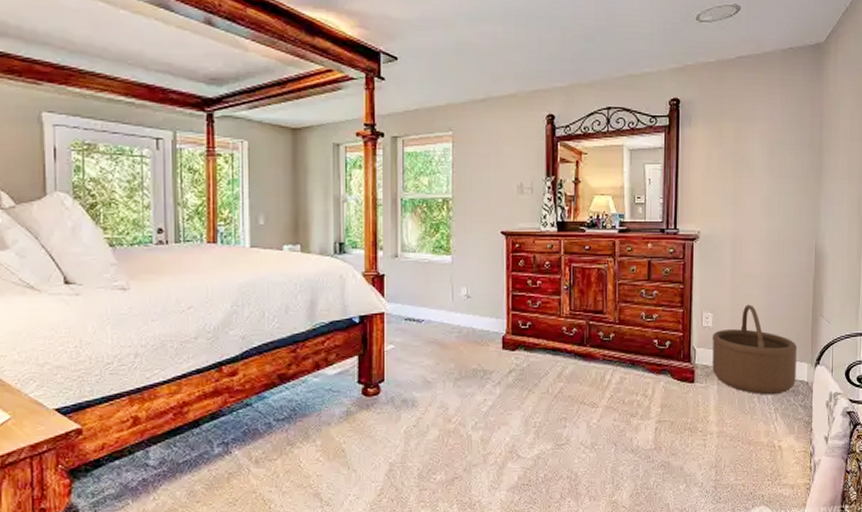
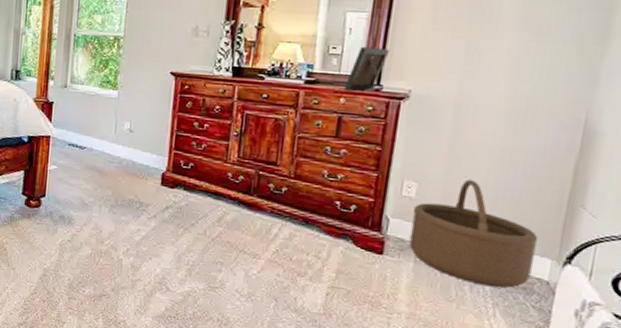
picture frame: none [650,194,681,237] -> present [343,46,390,92]

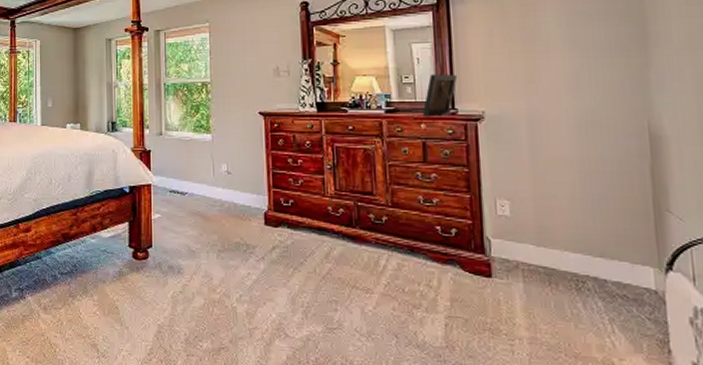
basket: present [409,179,538,288] -> none [510,193,638,302]

